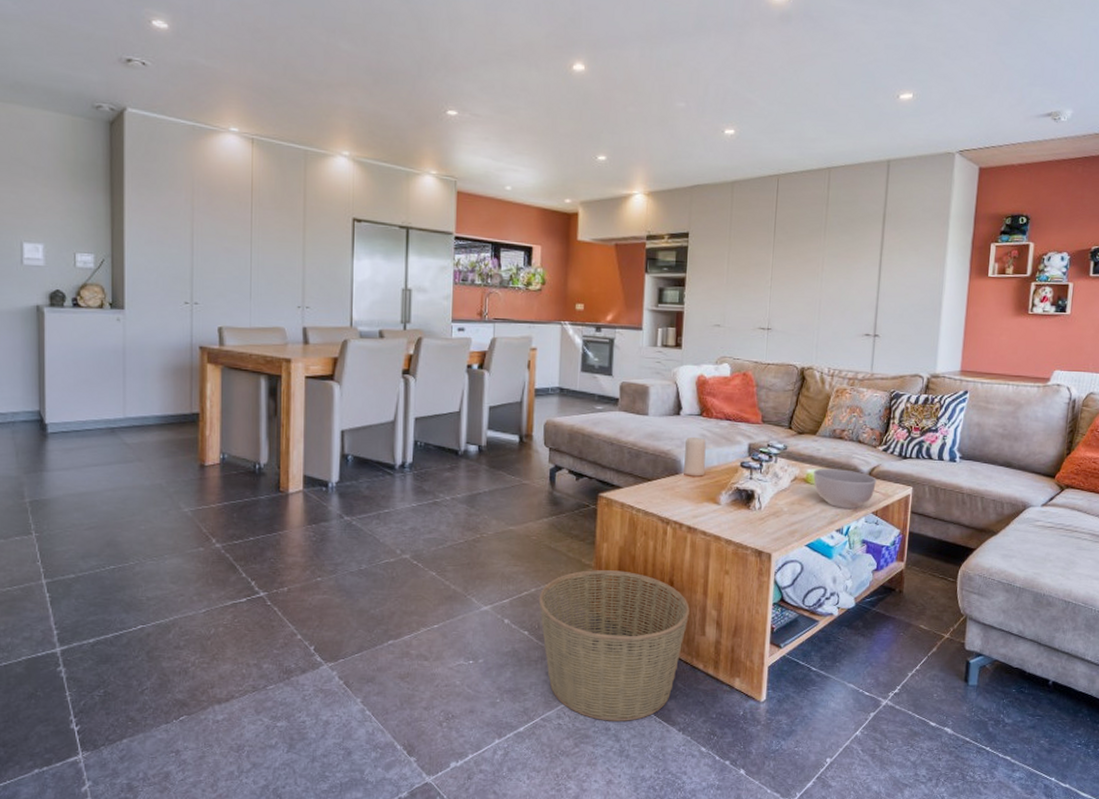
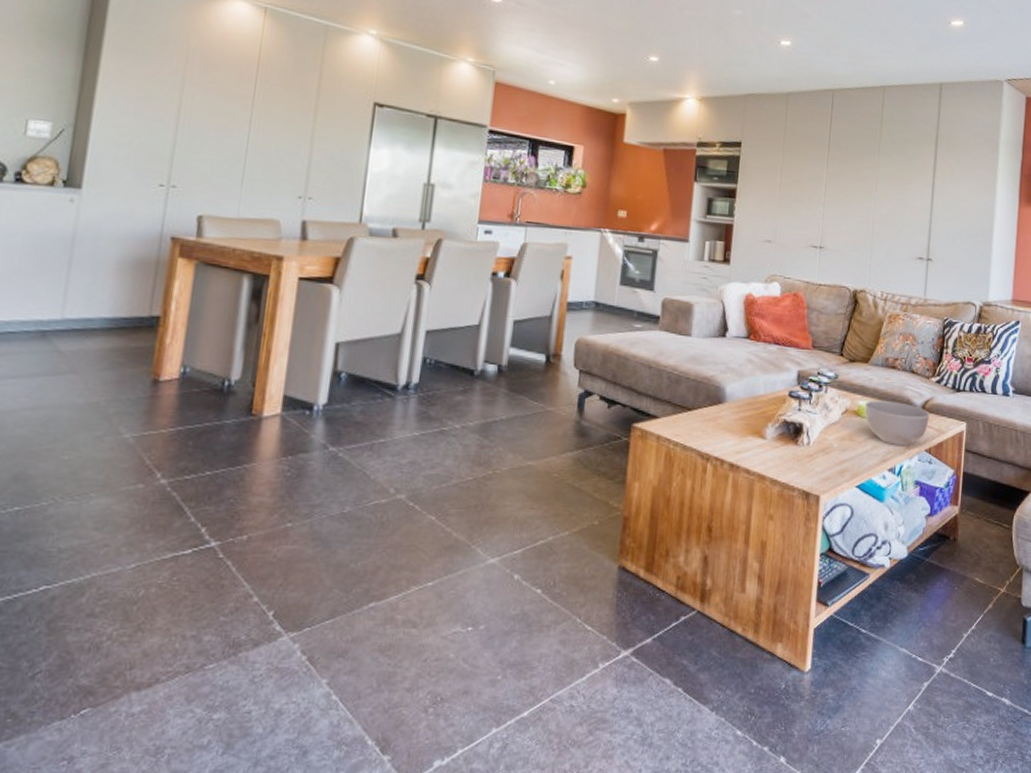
basket: present [538,570,690,721] -> none [556,514,729,701]
candle: present [683,436,706,477] -> none [726,361,753,407]

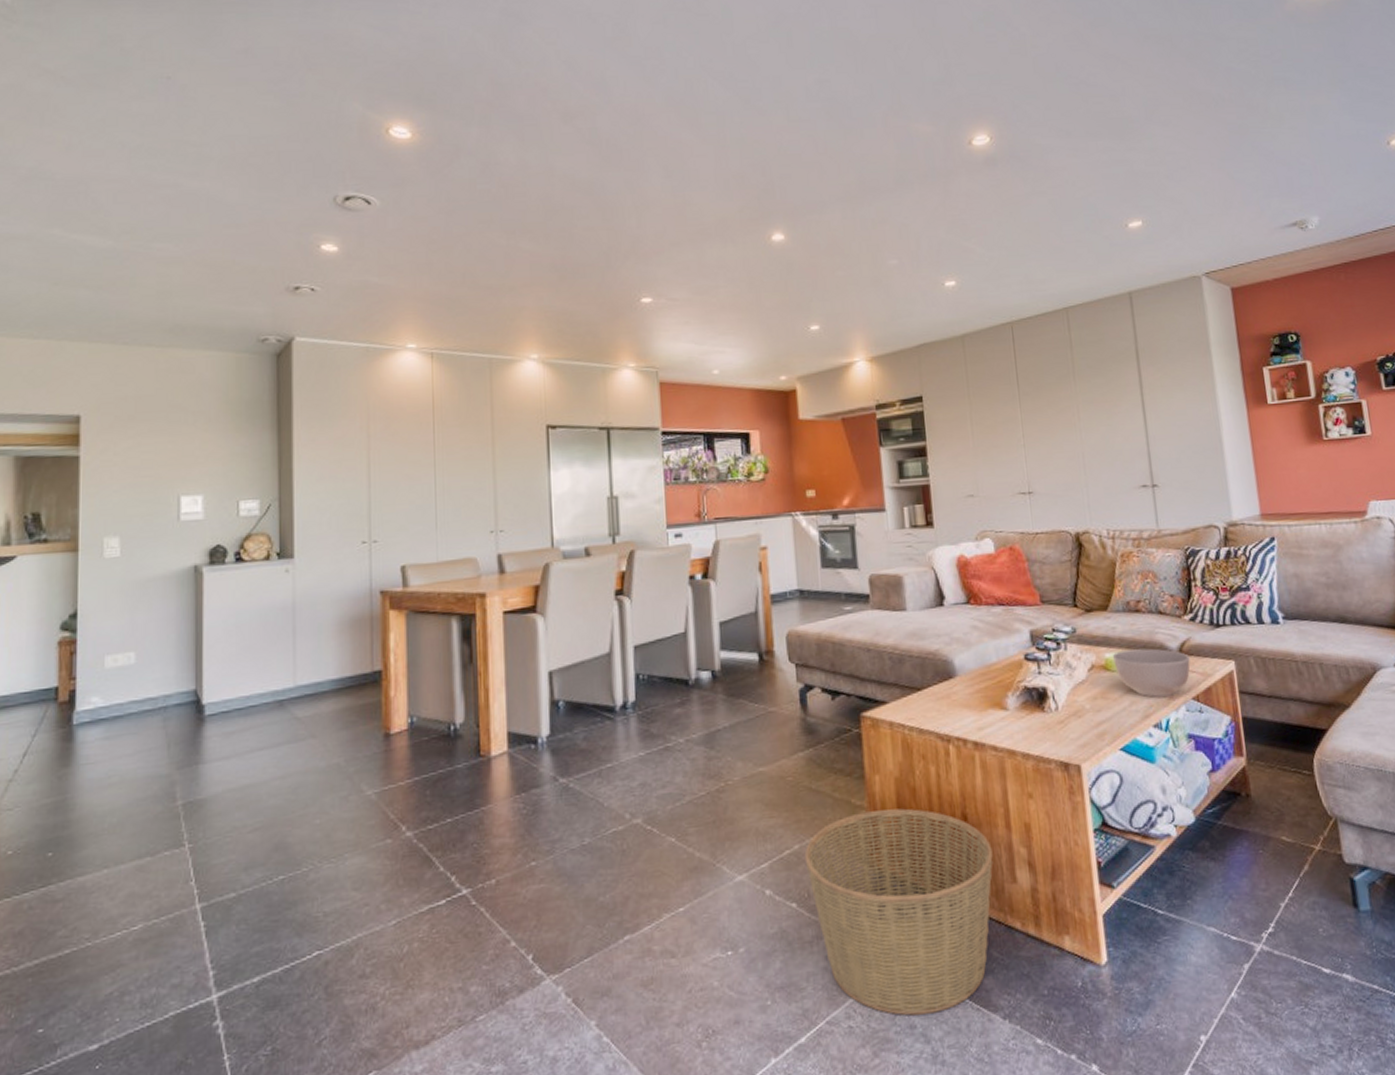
basket: none [556,514,729,701] -> present [804,808,993,1016]

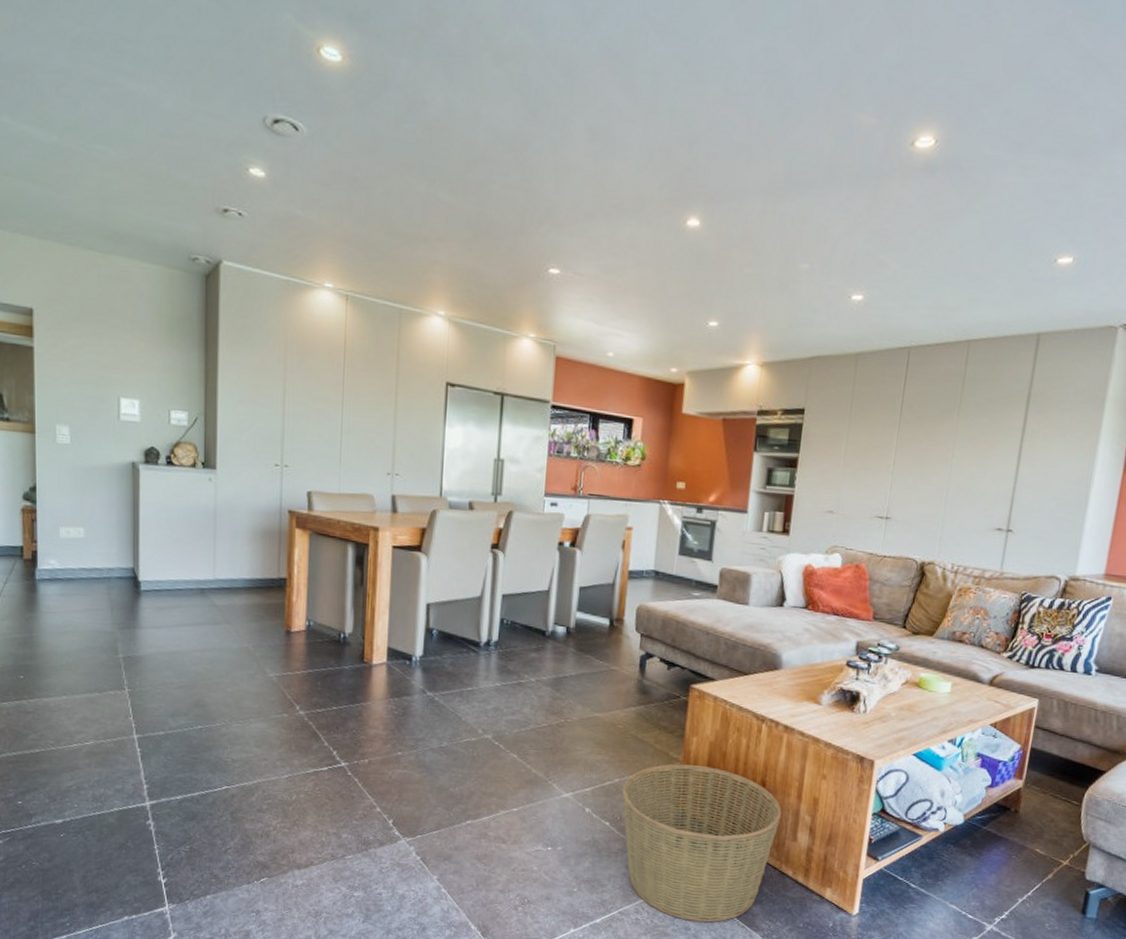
bowl: present [1113,648,1191,698] -> none [926,673,998,720]

